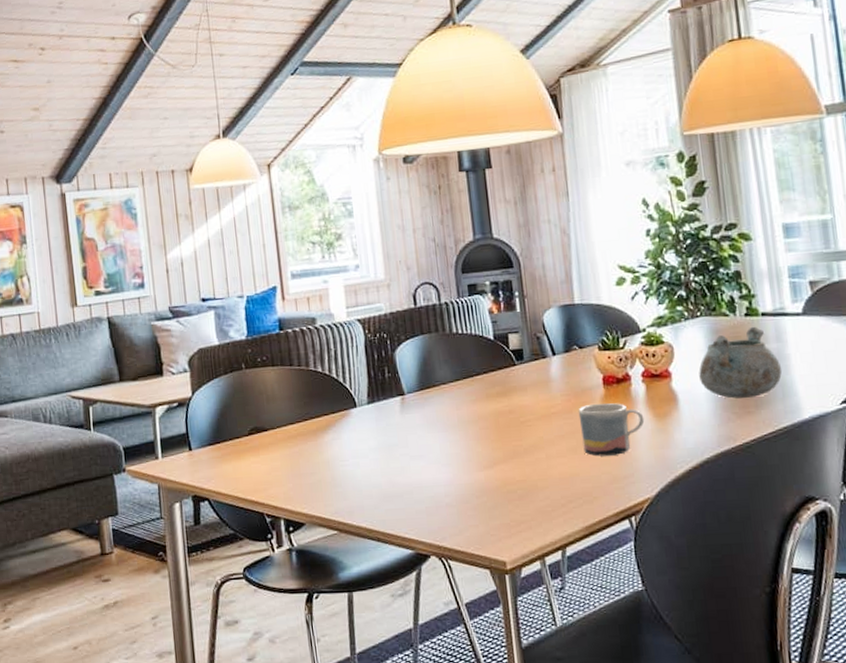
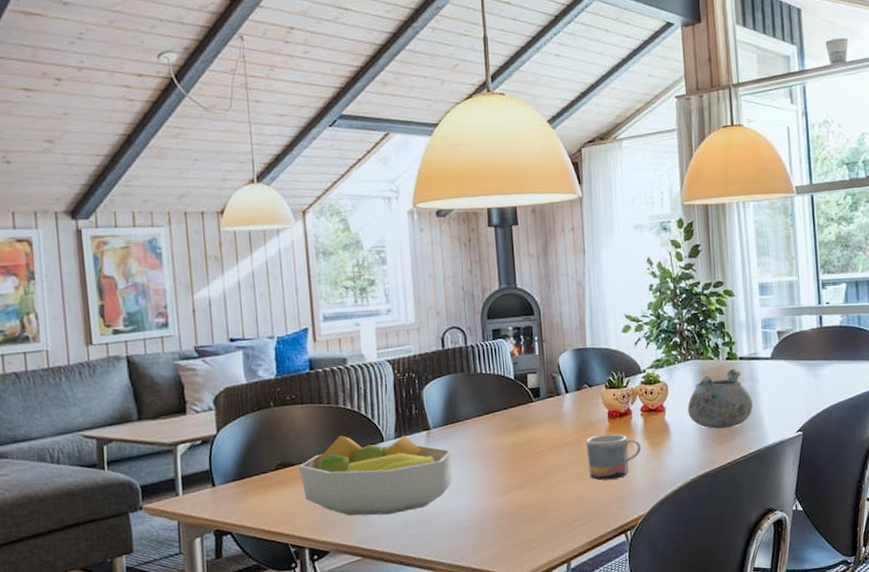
fruit bowl: none [271,400,431,487] -> present [298,435,454,516]

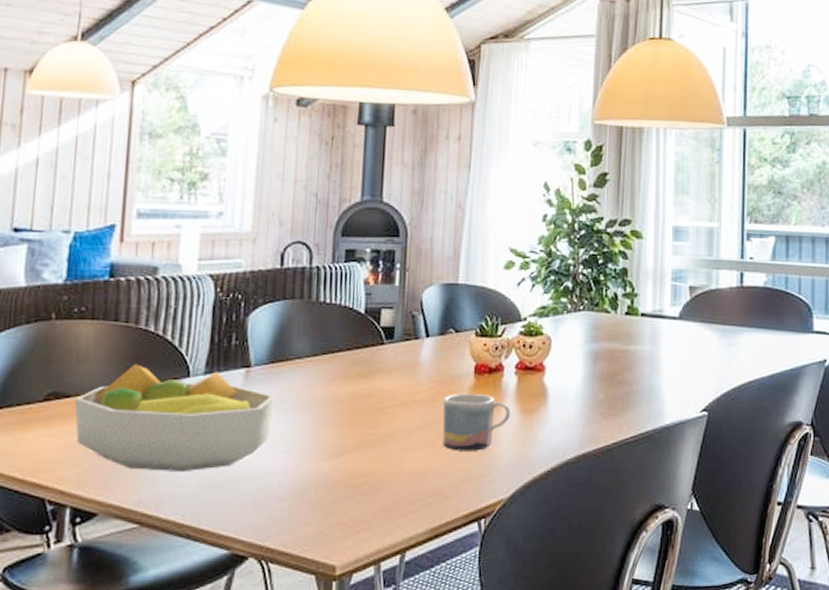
decorative bowl: present [687,368,753,429] -> none [572,326,651,399]

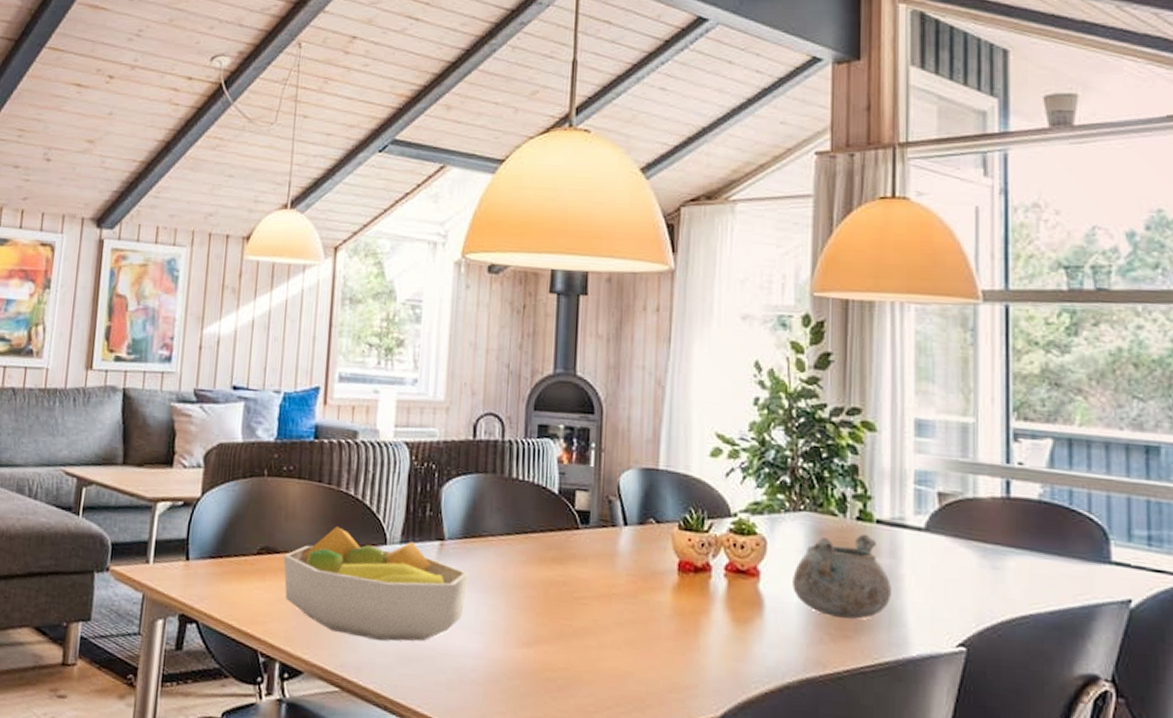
mug: present [442,393,511,451] -> none [643,591,721,659]
decorative bowl: none [572,326,651,399] -> present [792,533,891,619]

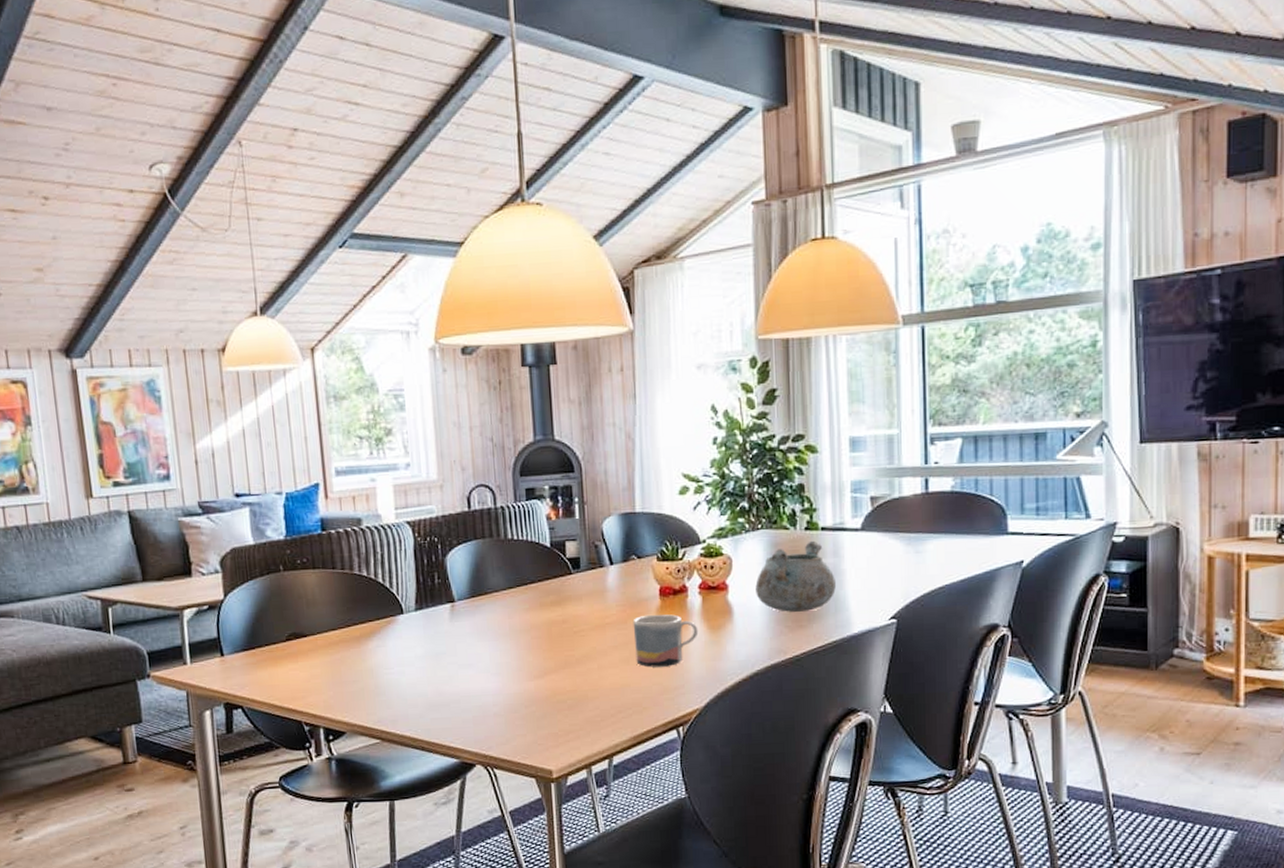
fruit bowl: present [283,526,469,642] -> none [311,605,481,696]
mug: none [643,591,721,659] -> present [633,614,699,667]

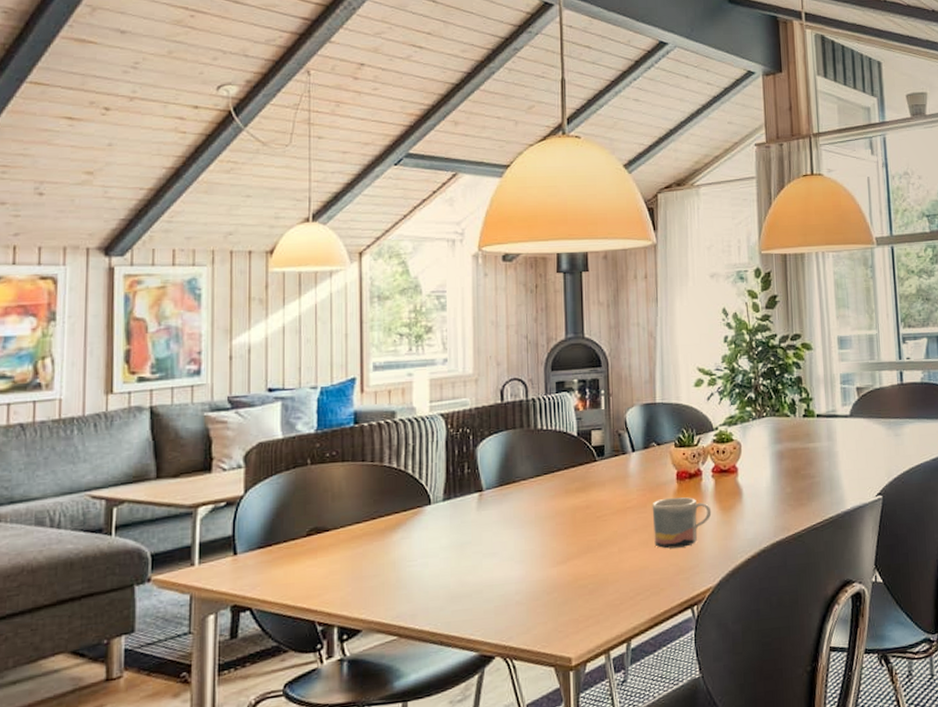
decorative bowl: present [755,540,836,612] -> none [762,426,830,492]

